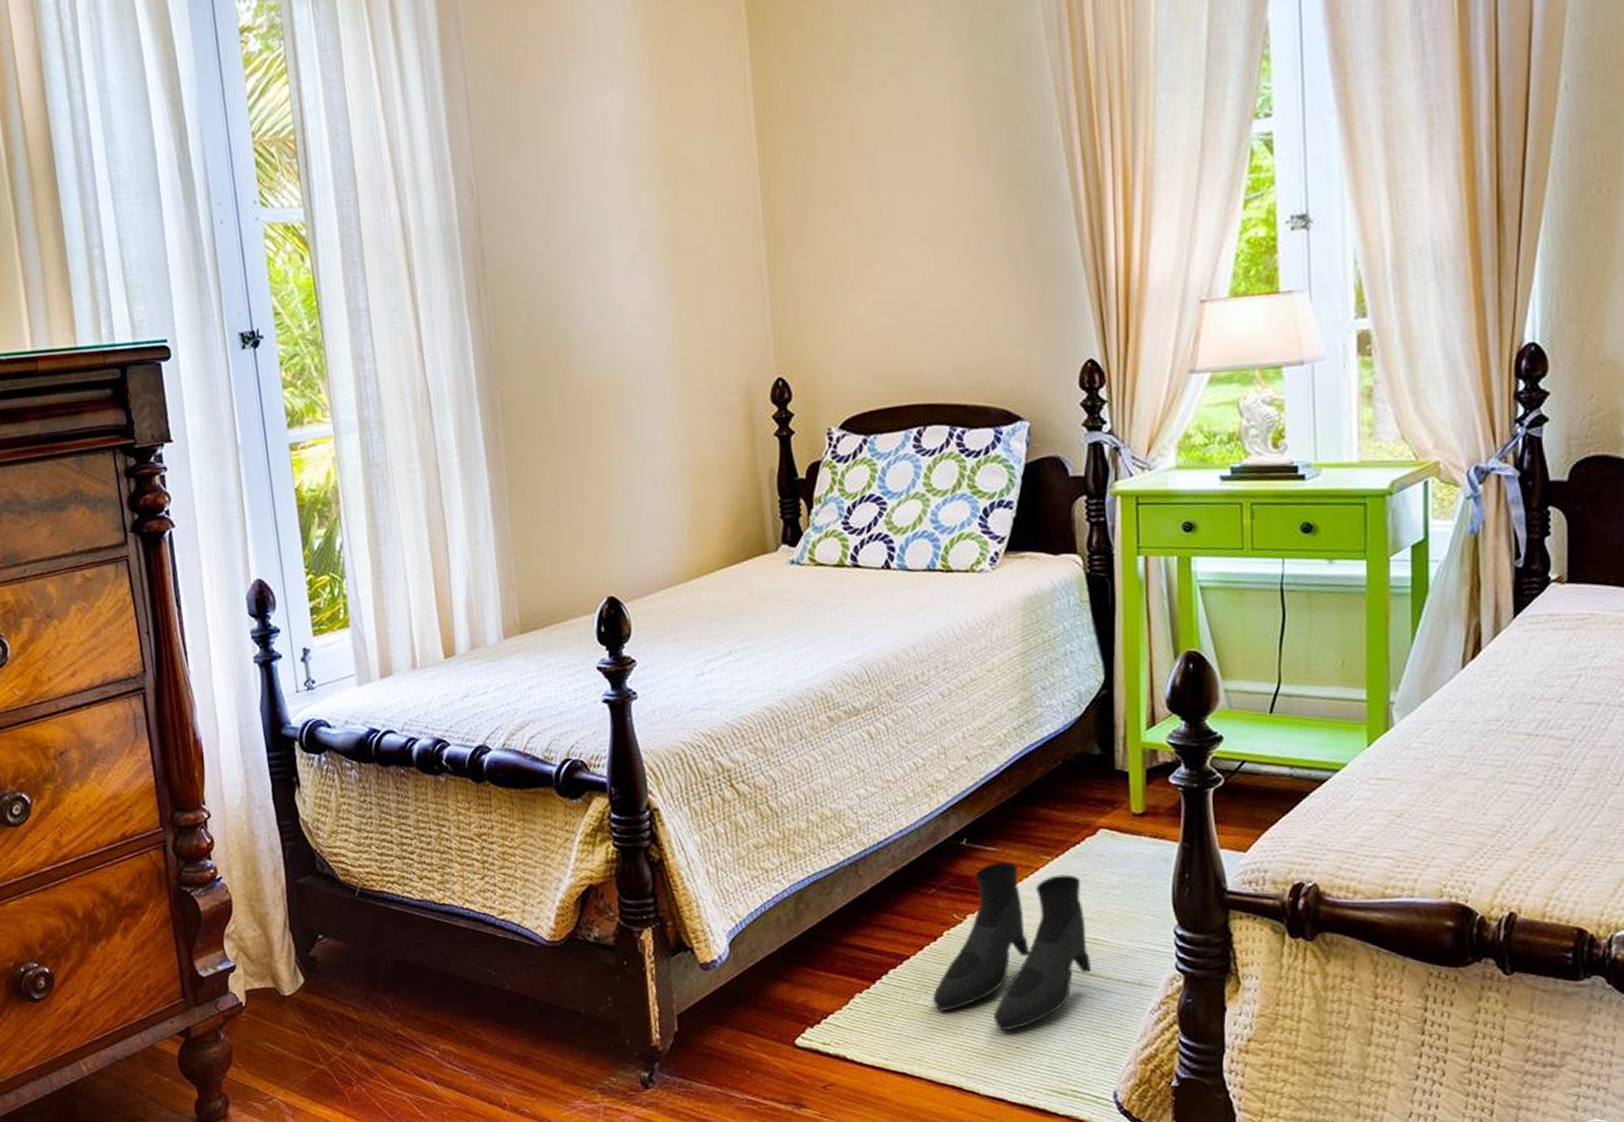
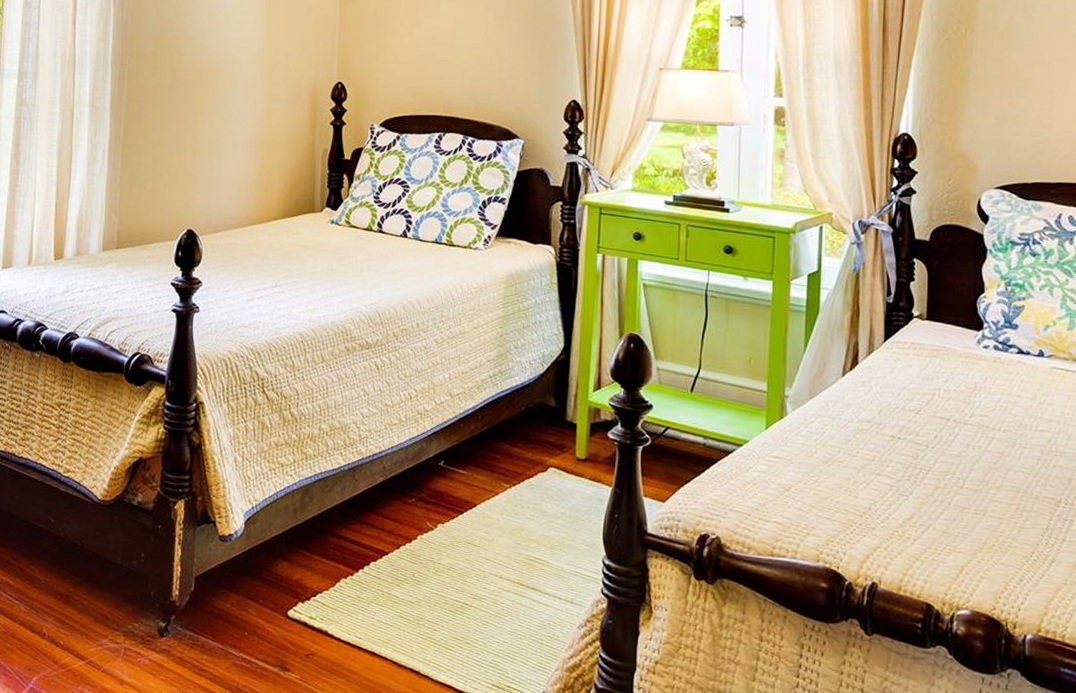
boots: present [933,861,1091,1030] -> none [403,483,533,627]

